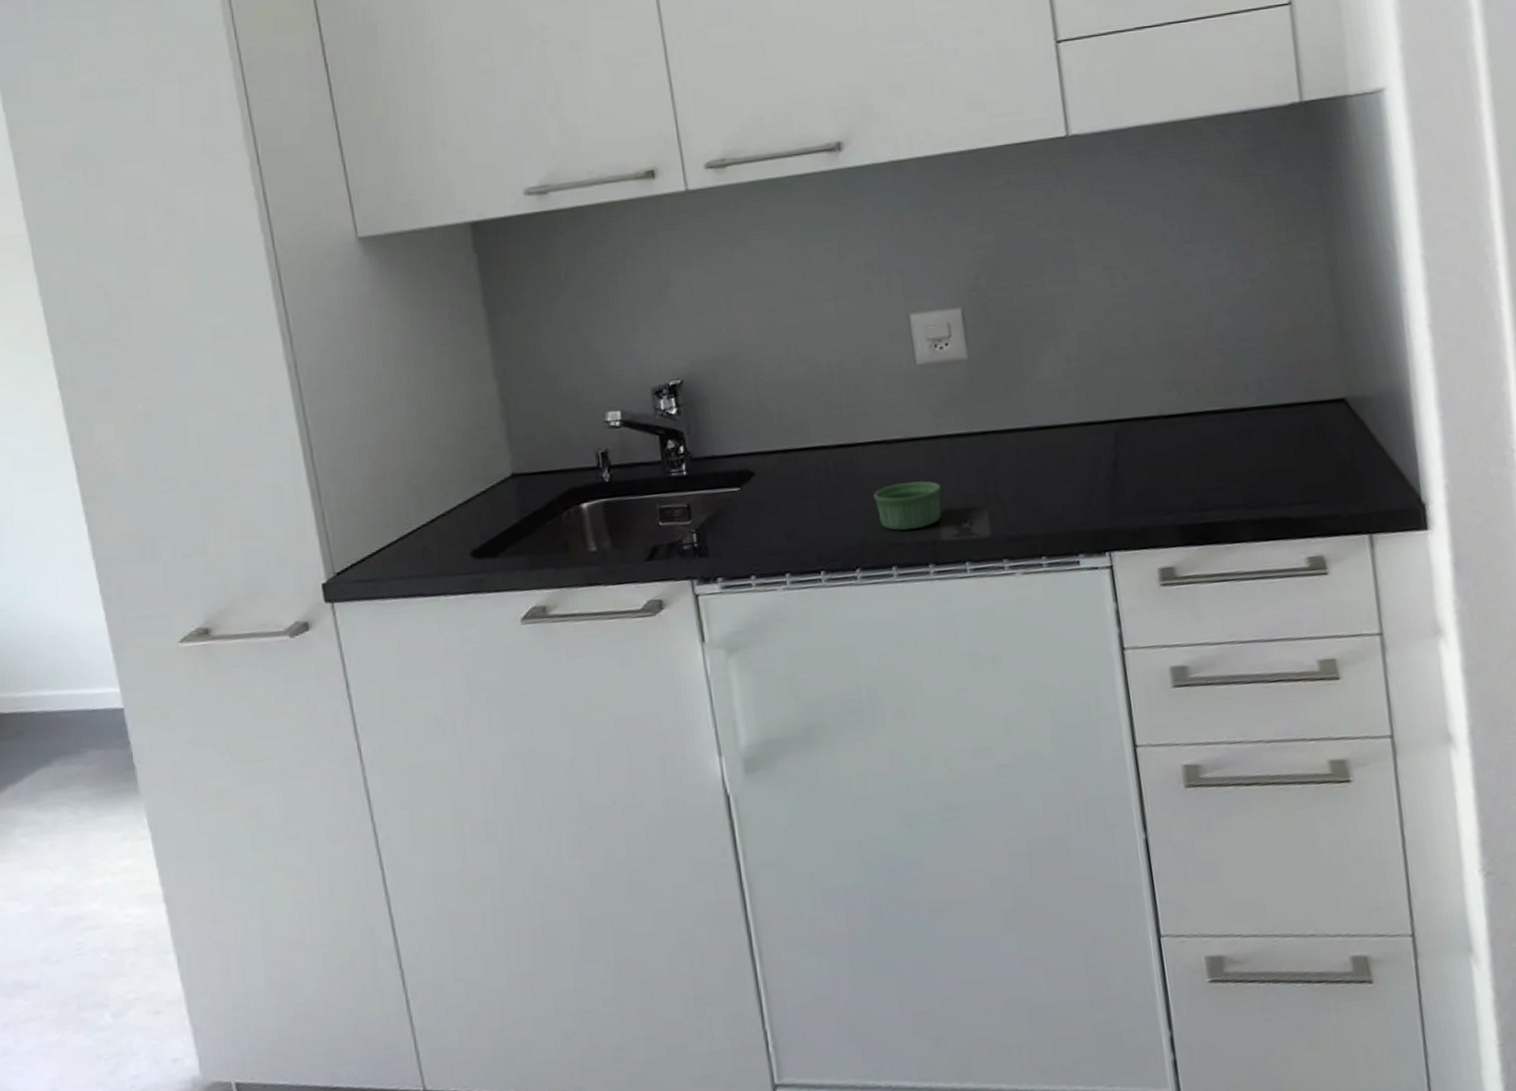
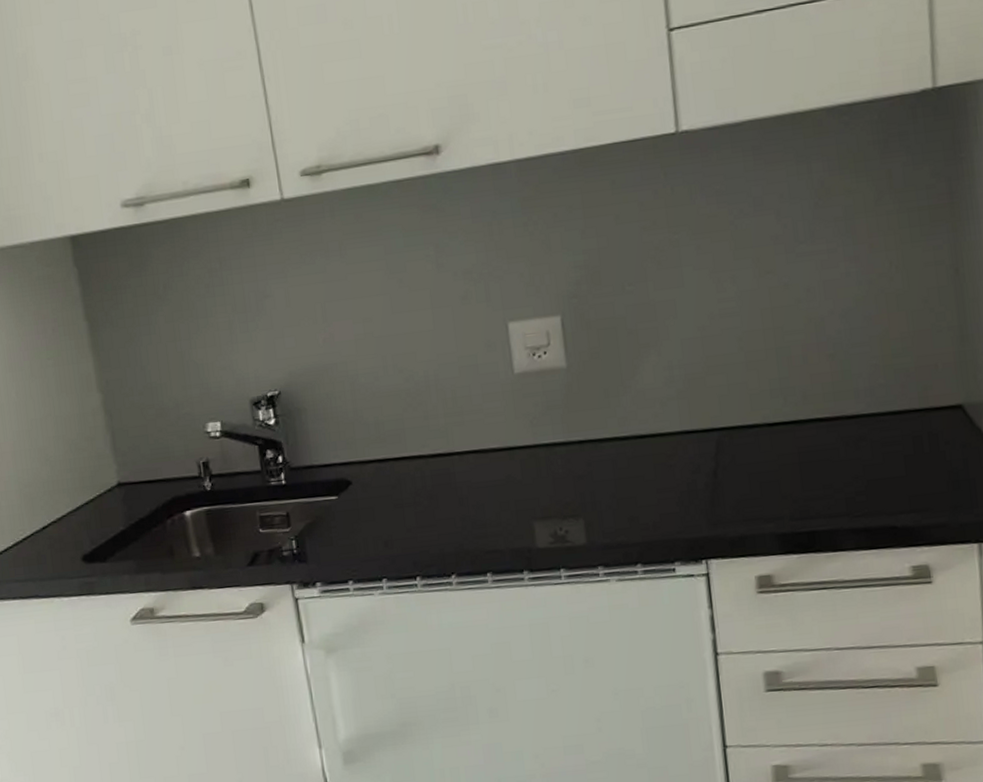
ramekin: present [873,481,942,531] -> none [469,489,537,538]

